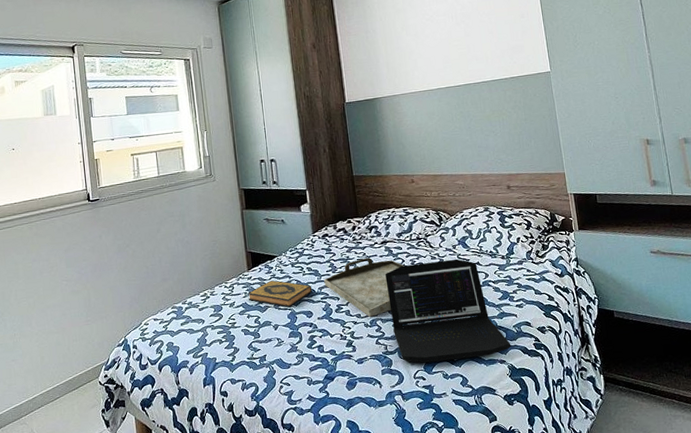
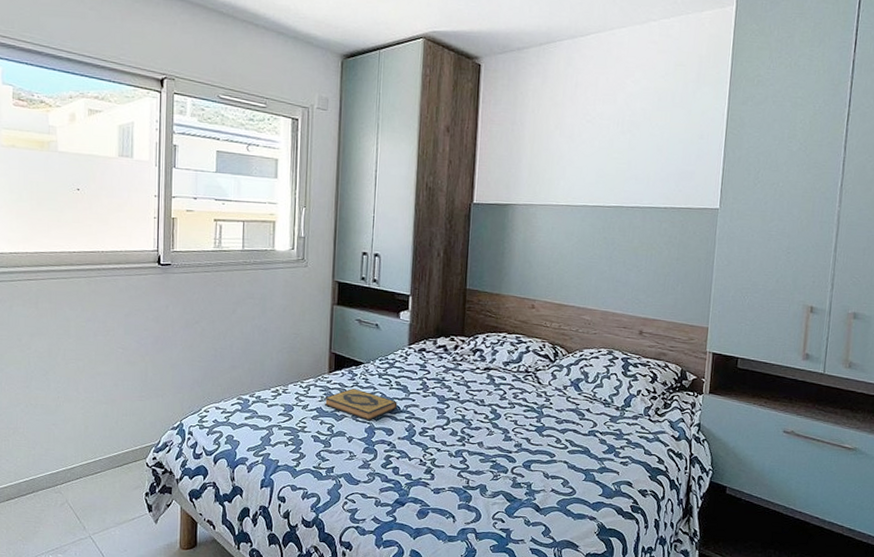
serving tray: present [324,258,404,317] -> none [412,382,505,447]
laptop: present [385,259,511,363] -> none [479,398,606,510]

